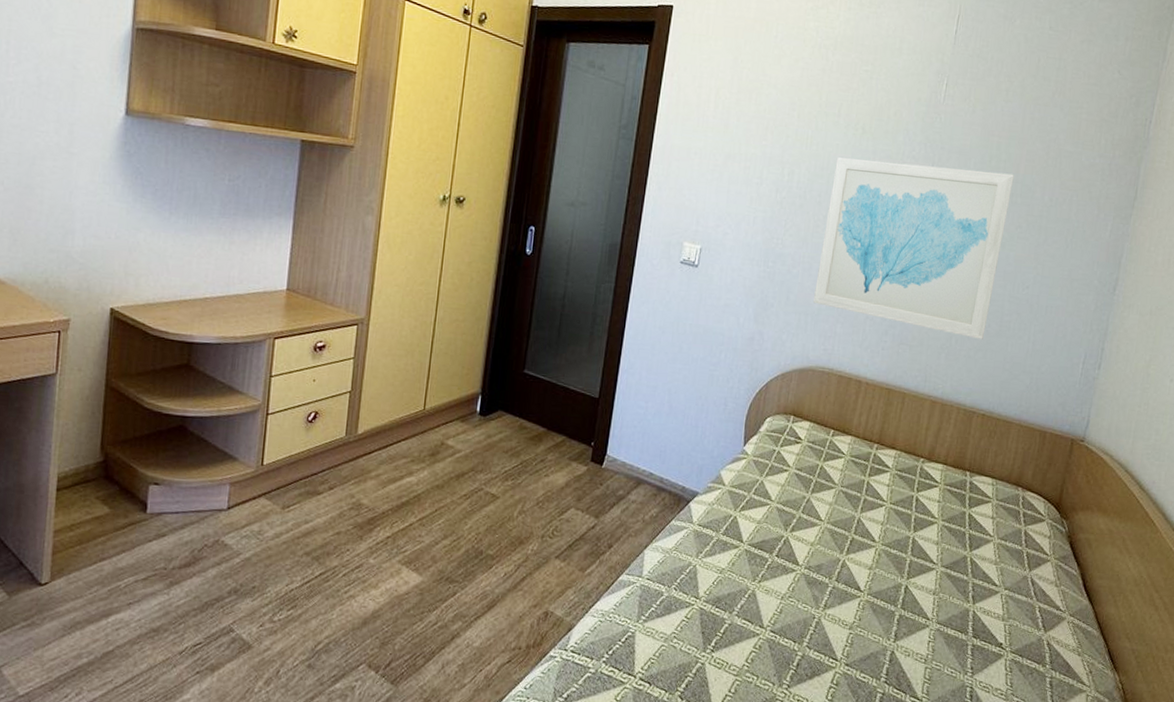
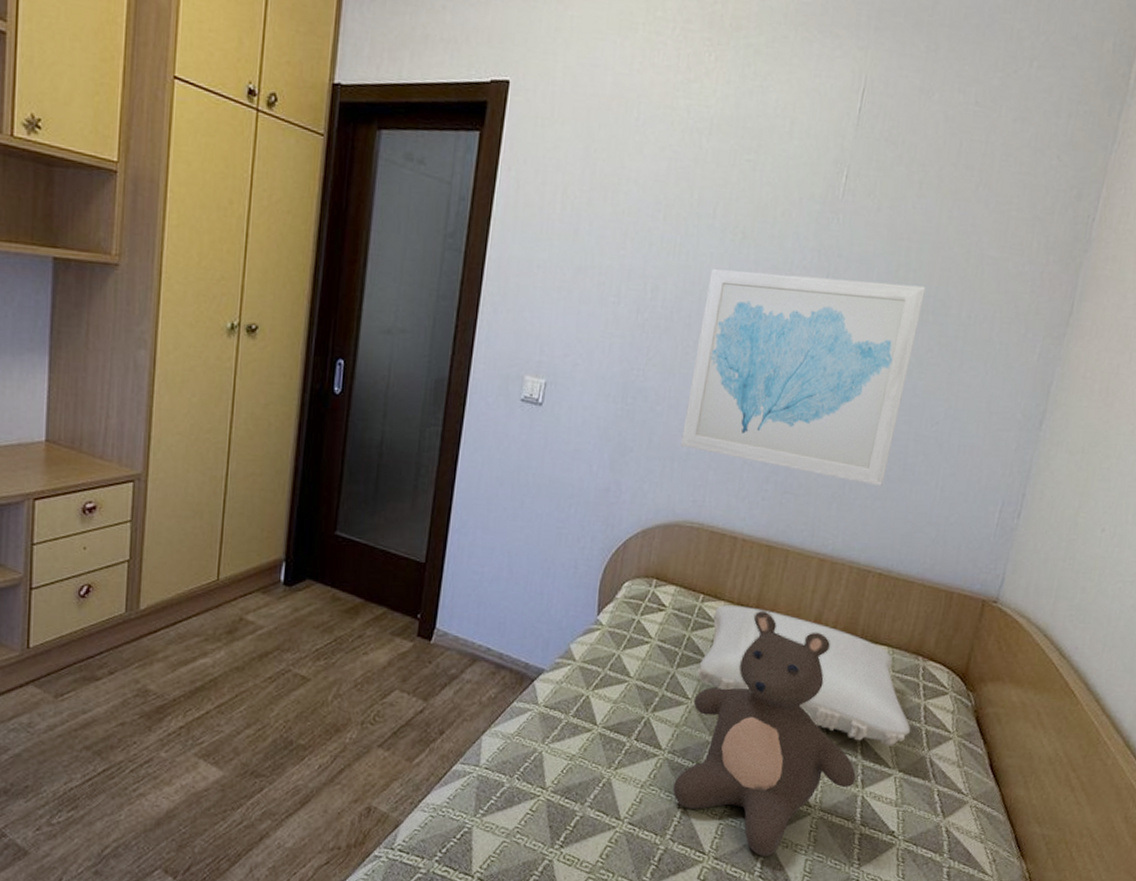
teddy bear: none [809,444,968,663] -> present [673,610,856,856]
pillow: none [829,439,1014,566] -> present [697,605,911,745]

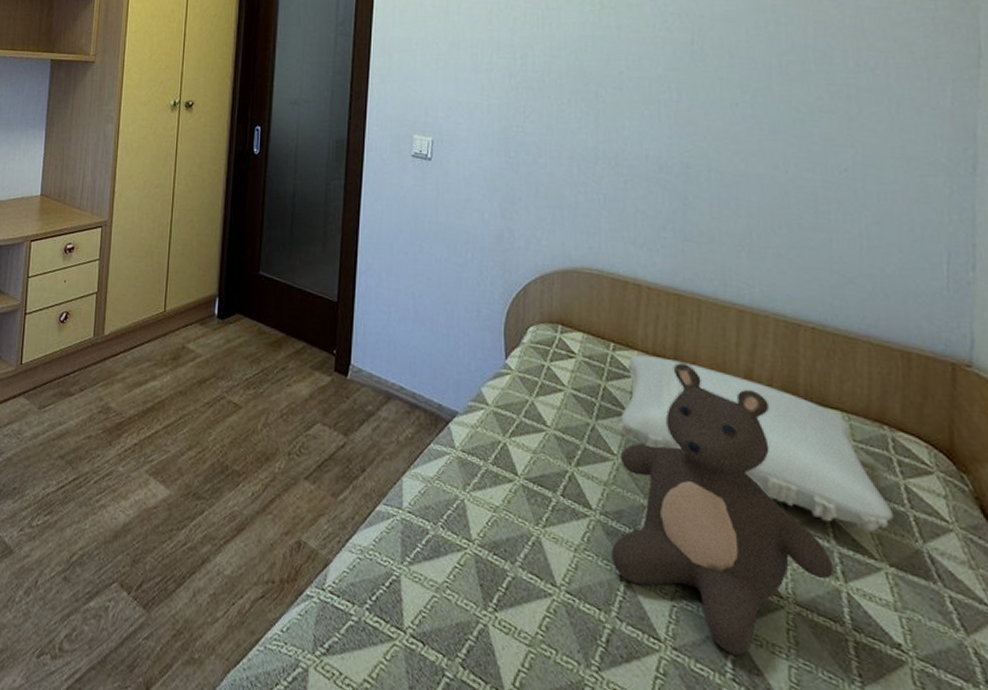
wall art: present [680,269,926,487] -> none [567,35,802,236]

